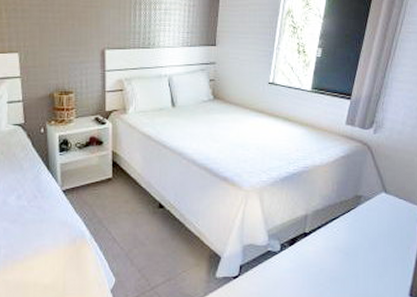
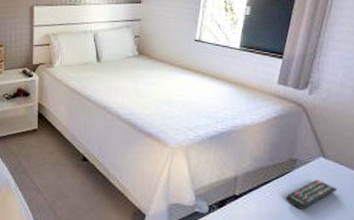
remote control: none [351,213,397,242] -> present [286,179,338,210]

